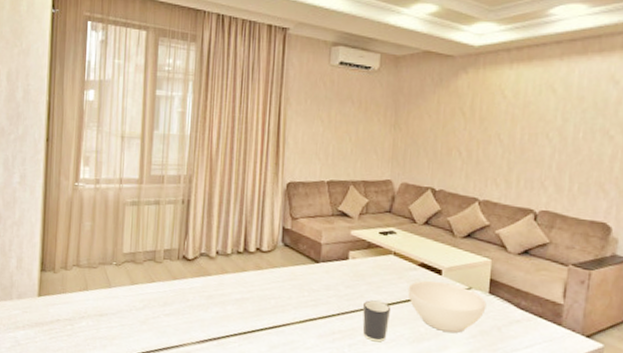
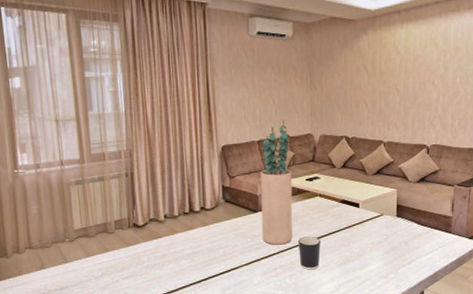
vase: none [321,160,366,306] -> present [260,119,293,245]
bowl: present [408,280,487,333] -> none [333,212,395,253]

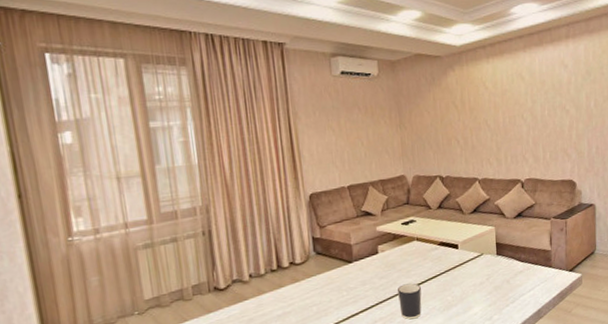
vase: present [260,119,293,245] -> none [353,162,391,297]

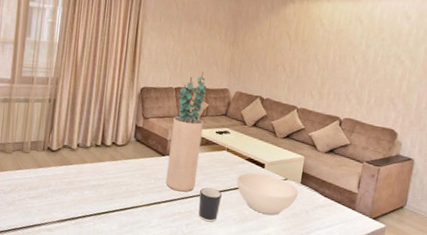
vase: none [353,162,391,297] -> present [165,71,208,192]
bowl: none [433,254,496,296] -> present [236,172,299,215]

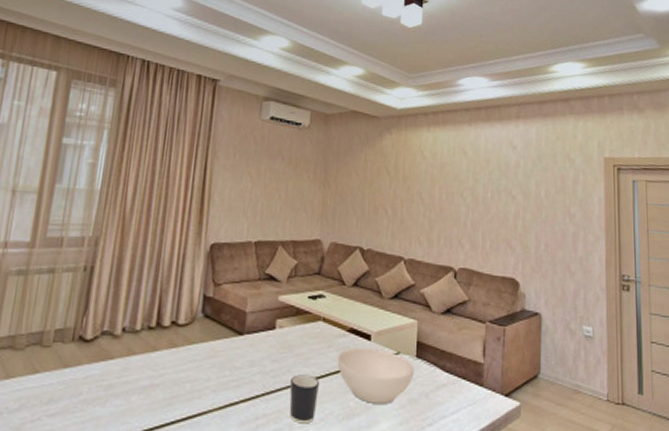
vase: present [165,71,208,192] -> none [244,219,295,384]

